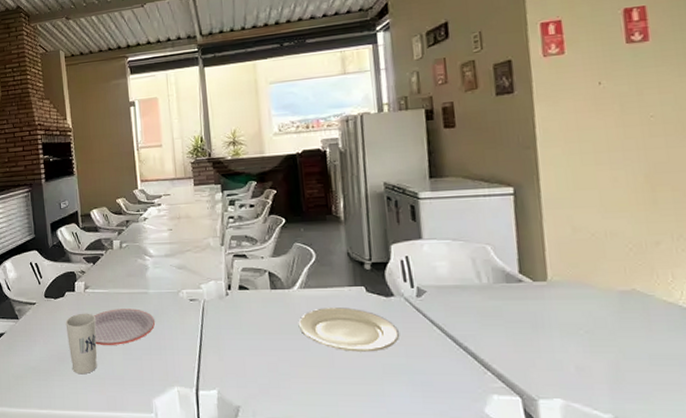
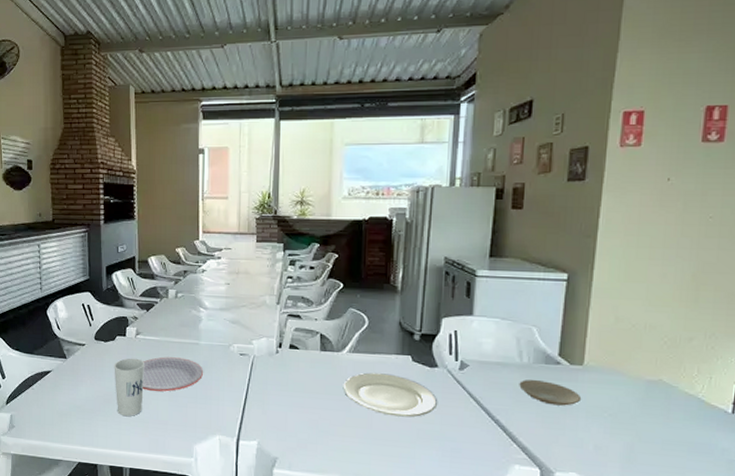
plate: none [482,300,553,326] -> present [519,379,582,406]

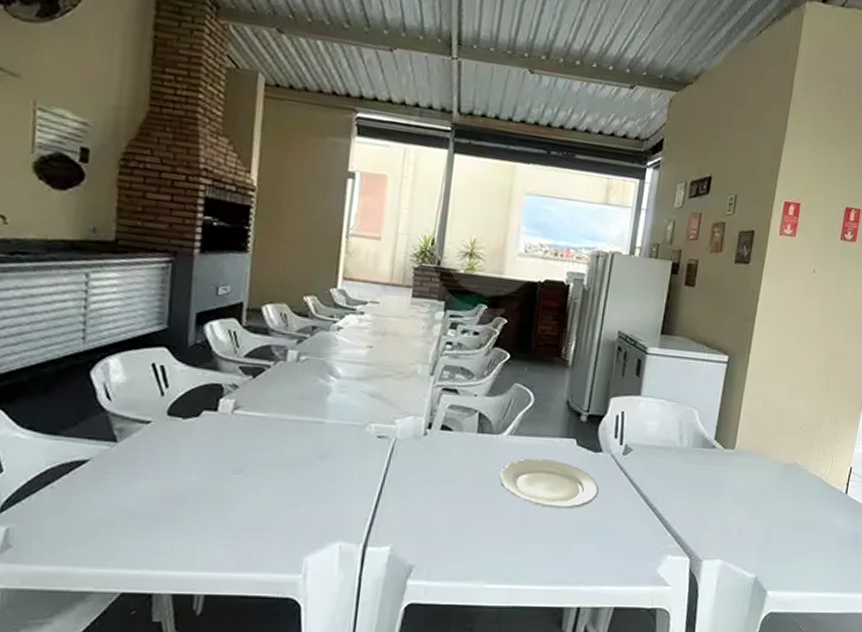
cup: present [114,358,145,417] -> none [193,441,243,523]
plate: present [142,356,204,392] -> none [236,439,327,487]
plate: present [519,379,582,406] -> none [677,464,731,491]

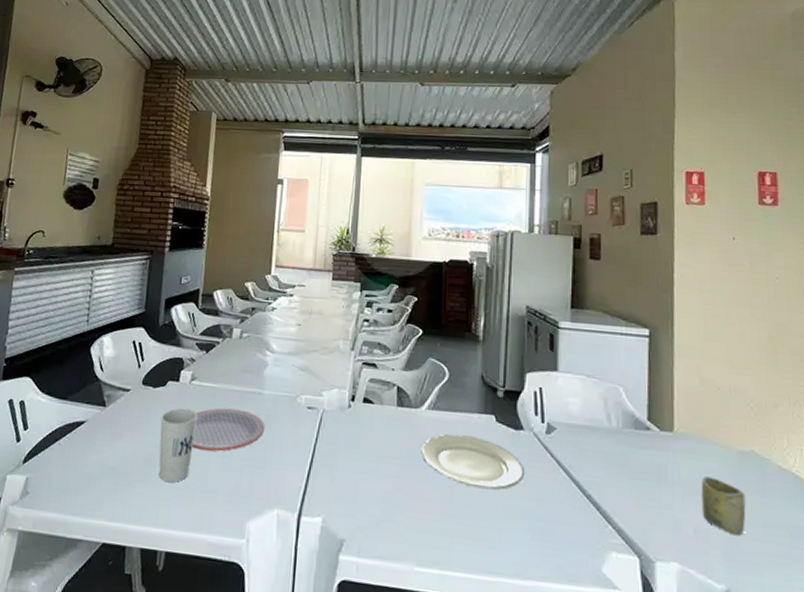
cup: none [193,441,243,523] -> present [159,408,198,483]
plate: none [236,439,327,487] -> present [192,408,265,452]
cup: none [746,486,783,534] -> present [700,476,746,536]

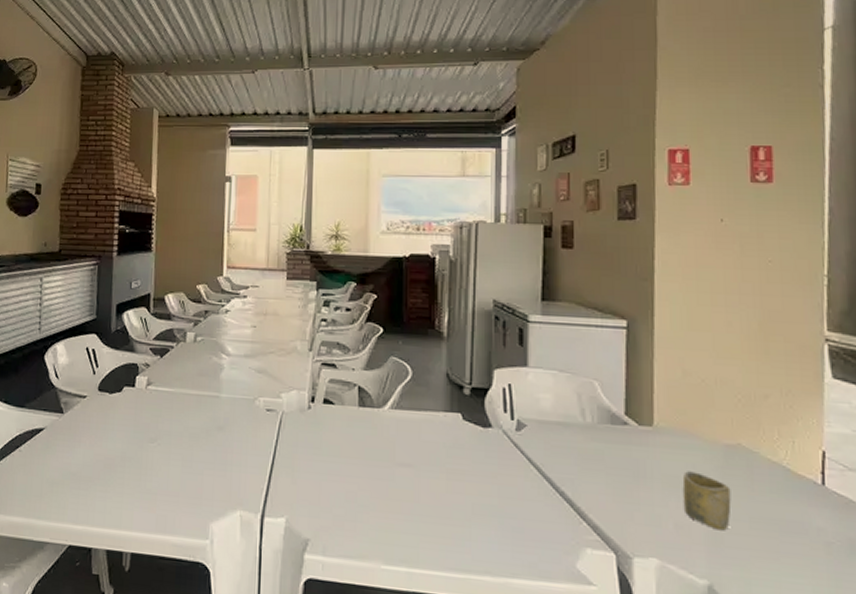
cup: present [159,408,198,483] -> none [118,413,156,487]
plate: present [192,408,265,452] -> none [151,412,224,455]
plate: present [421,434,525,490] -> none [385,433,494,489]

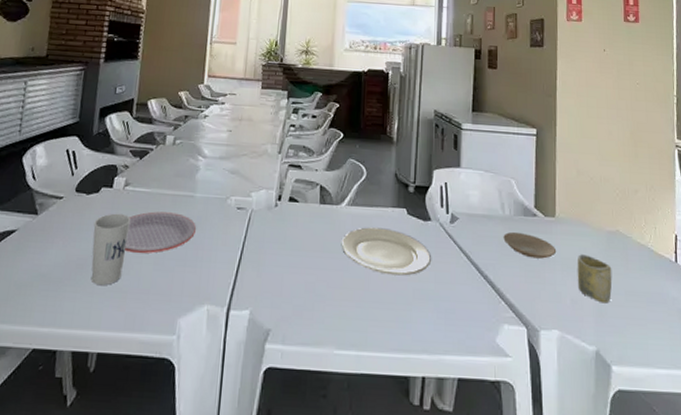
cup: none [118,413,156,487] -> present [91,213,131,286]
plate: none [151,412,224,455] -> present [125,211,197,253]
plate: none [385,433,494,489] -> present [341,227,432,276]
plate: none [584,442,655,475] -> present [503,231,557,259]

